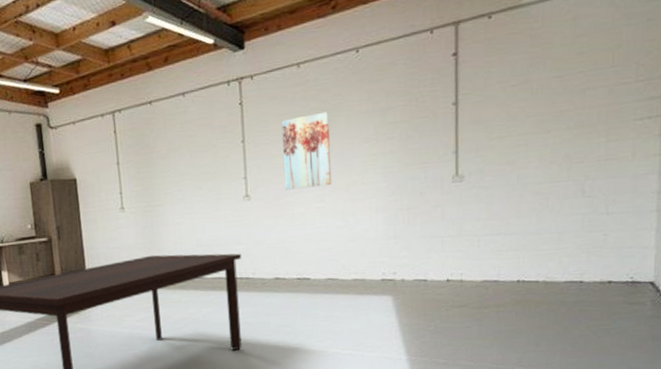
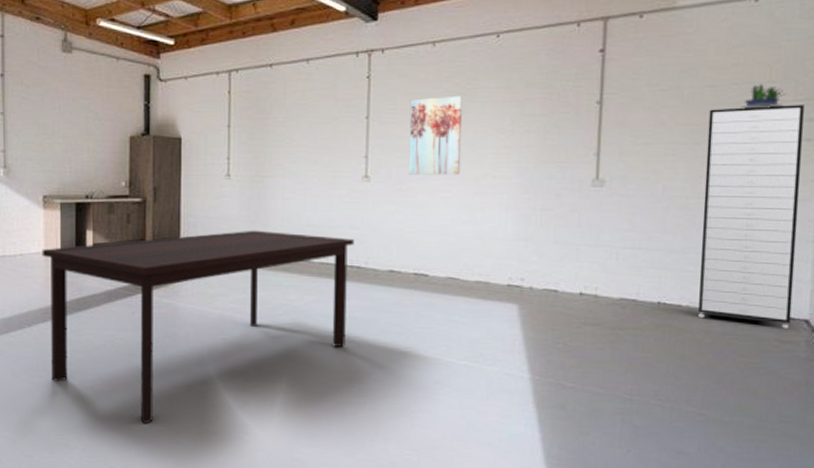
storage cabinet: none [553,85,645,293] -> present [698,105,804,330]
potted plant: none [586,69,628,95] -> present [740,84,786,109]

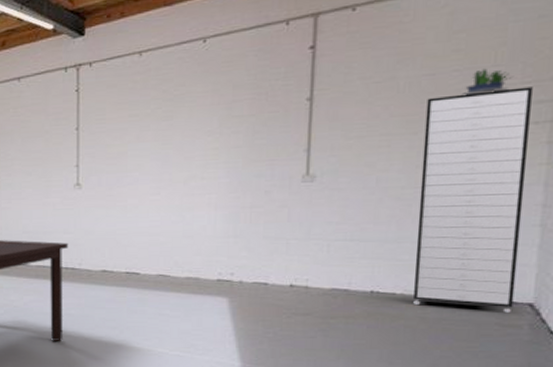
wall art: present [408,95,463,175] -> none [118,102,171,181]

